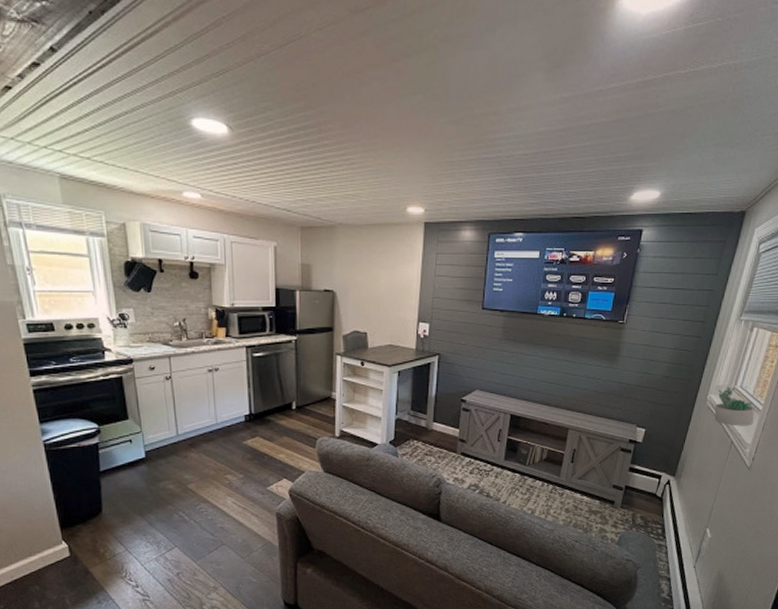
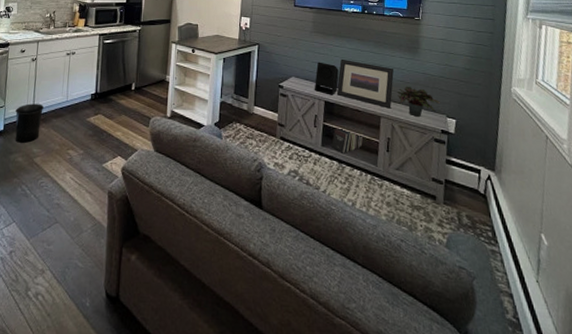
waste bin: none [156,428,190,470] -> present [15,103,44,143]
speaker: none [501,373,528,408] -> present [315,62,339,95]
picture frame: none [525,370,588,420] -> present [337,60,394,109]
potted plant: none [589,396,633,427] -> present [397,86,441,117]
succulent plant: present [714,387,754,426] -> none [521,80,564,121]

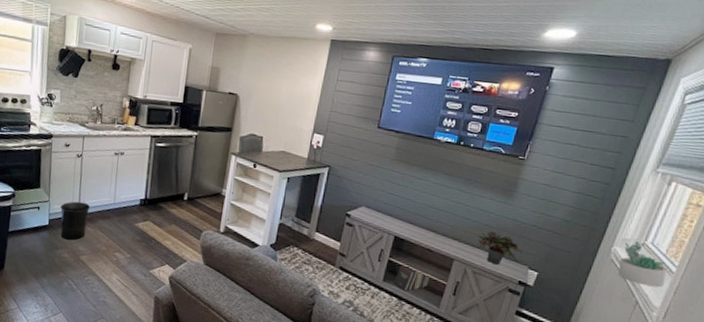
speaker: present [315,62,339,95] -> none [386,193,417,231]
picture frame: present [337,60,394,109] -> none [410,194,480,253]
succulent plant: none [521,80,564,121] -> present [617,241,666,288]

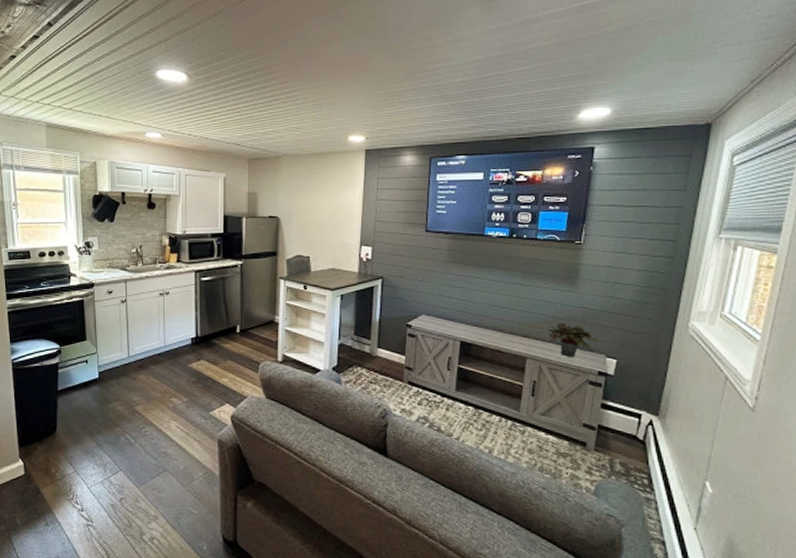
waste bin: present [60,201,90,240] -> none [110,349,140,391]
books: present [393,264,429,291] -> none [467,369,504,398]
succulent plant: present [617,241,666,288] -> none [700,313,751,359]

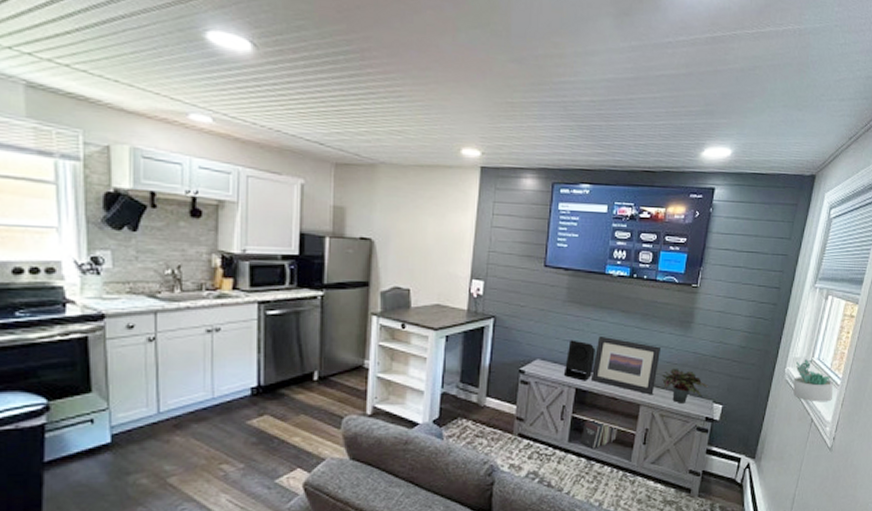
speaker: none [449,296,478,335] -> present [565,340,595,381]
books: none [467,369,504,398] -> present [580,418,617,449]
picture frame: none [476,293,545,349] -> present [592,337,660,395]
succulent plant: none [700,313,751,359] -> present [793,359,833,402]

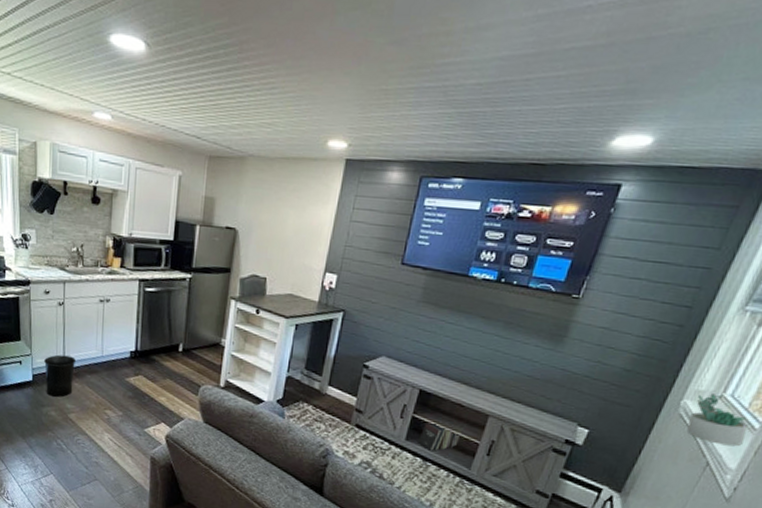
waste bin: none [129,403,175,459] -> present [44,354,75,397]
speaker: present [565,340,595,381] -> none [409,341,446,384]
picture frame: present [592,337,660,395] -> none [438,341,522,408]
potted plant: present [662,368,709,403] -> none [519,382,576,421]

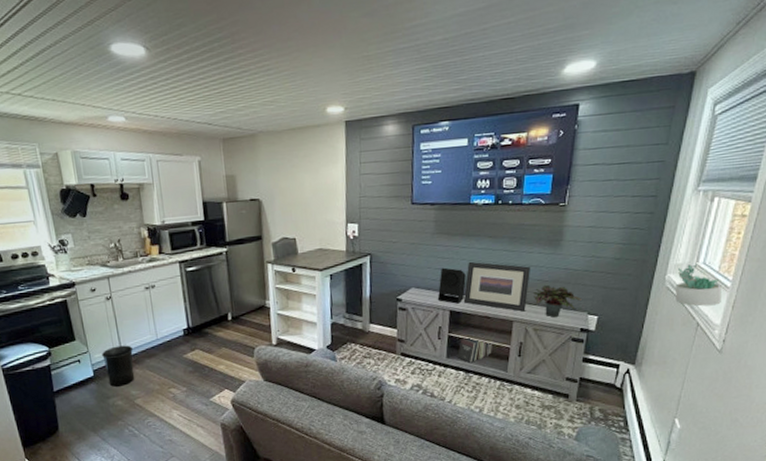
speaker: none [409,341,446,384] -> present [438,267,466,304]
picture frame: none [438,341,522,408] -> present [464,262,530,312]
potted plant: none [519,382,576,421] -> present [533,285,583,317]

